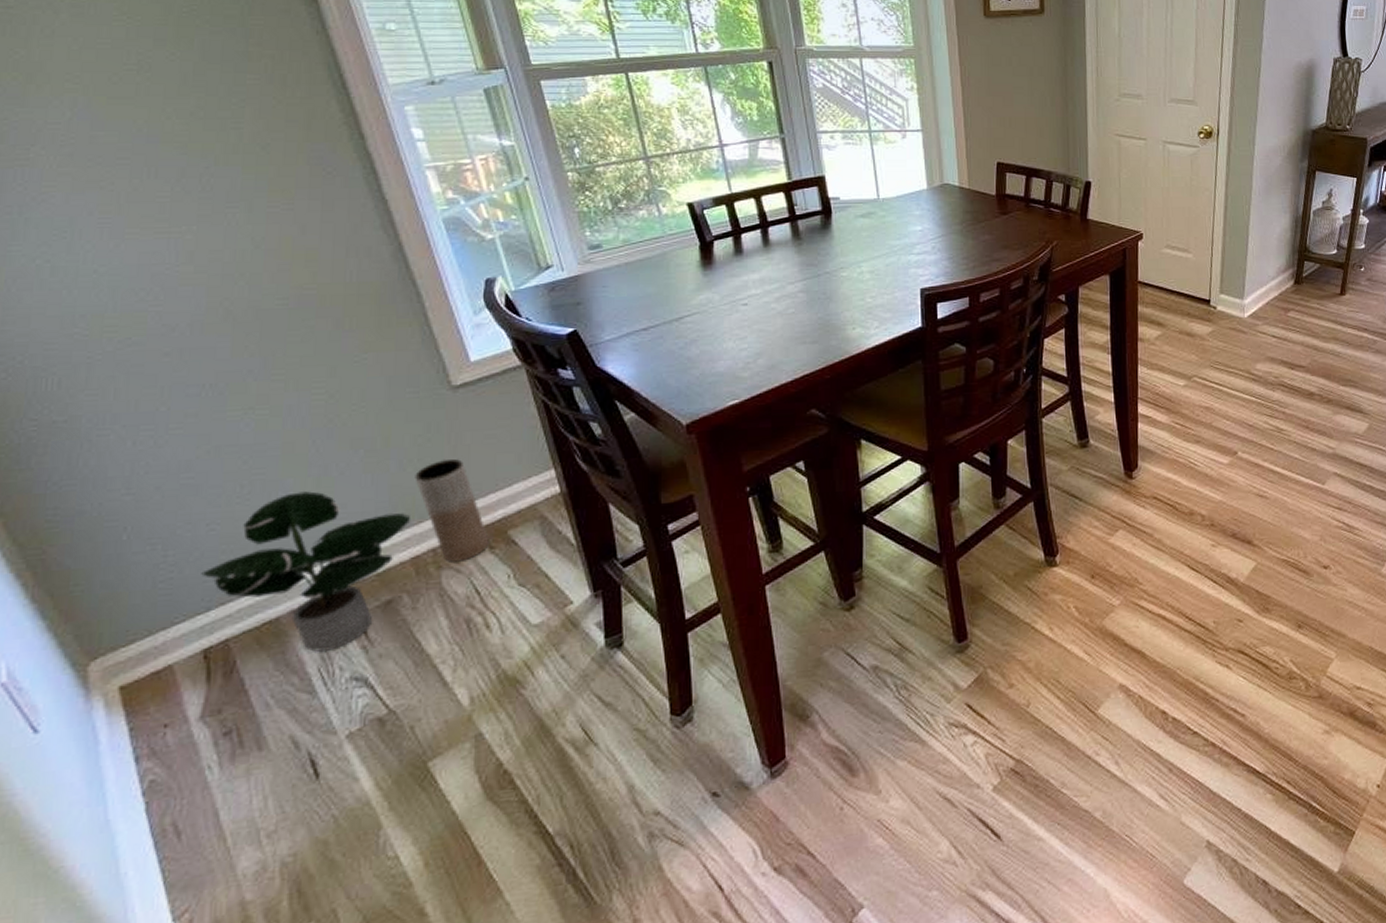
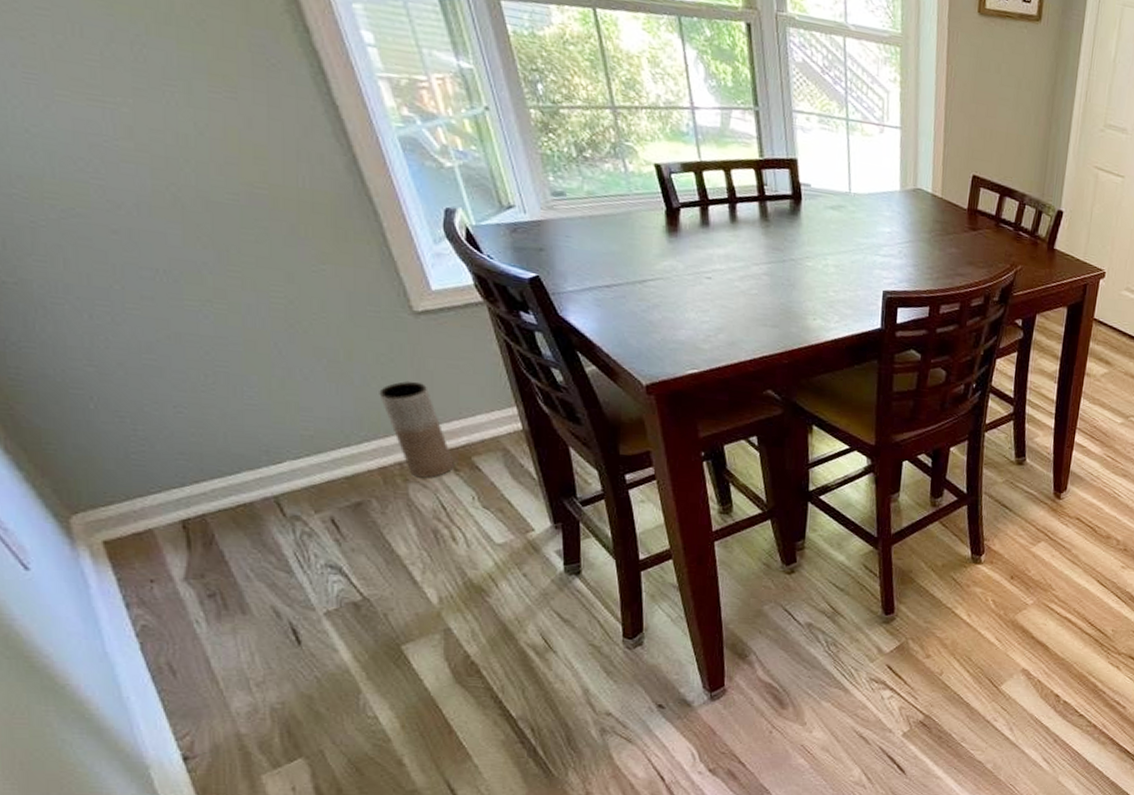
potted plant: present [201,491,411,652] -> none [173,389,377,539]

